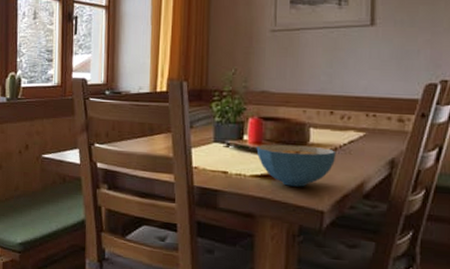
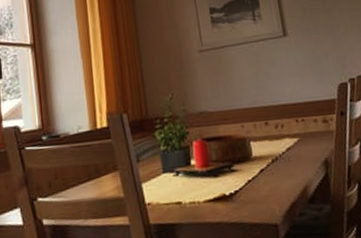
cereal bowl: present [256,144,337,187] -> none [205,159,278,205]

